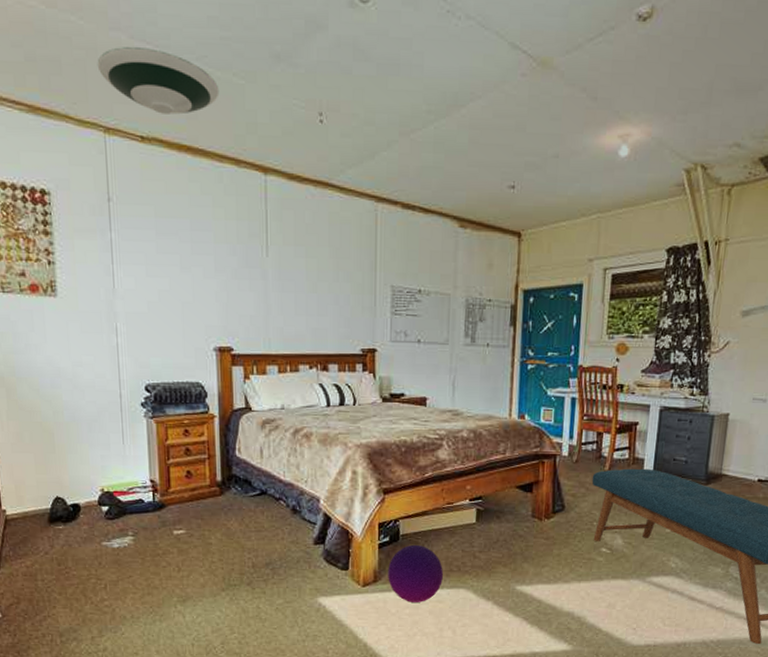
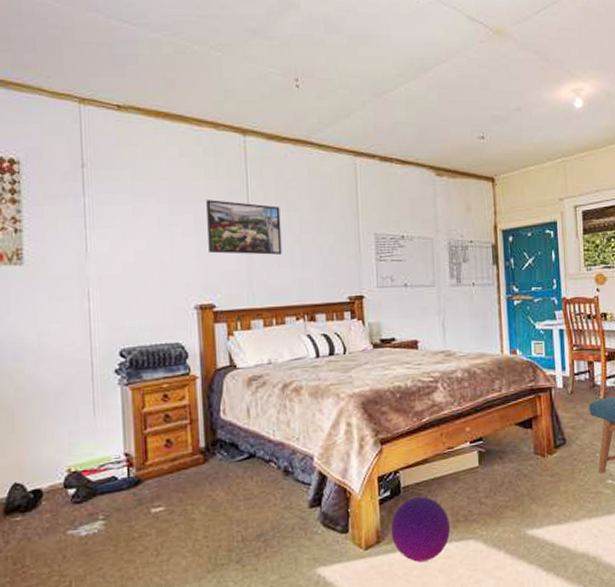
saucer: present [97,46,220,115] -> none [73,25,197,84]
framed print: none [227,241,299,302] -> present [206,200,282,255]

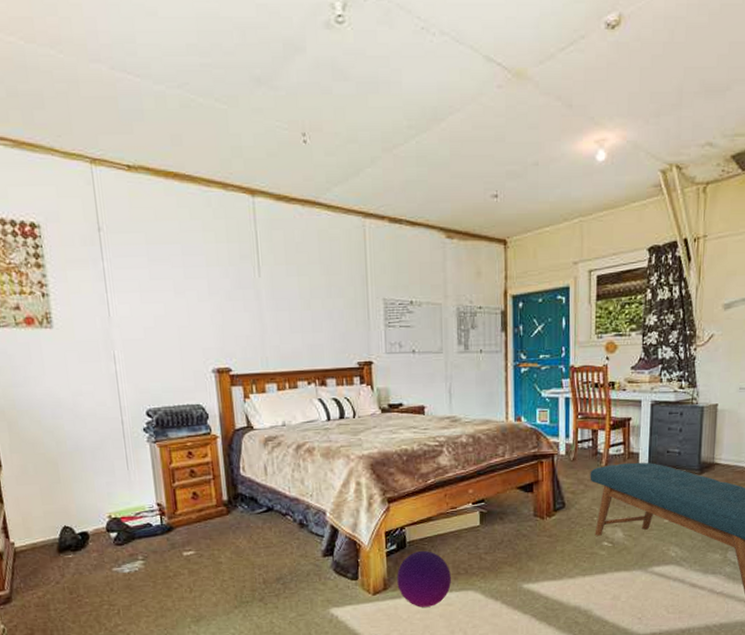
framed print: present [206,200,282,255] -> none [219,264,293,320]

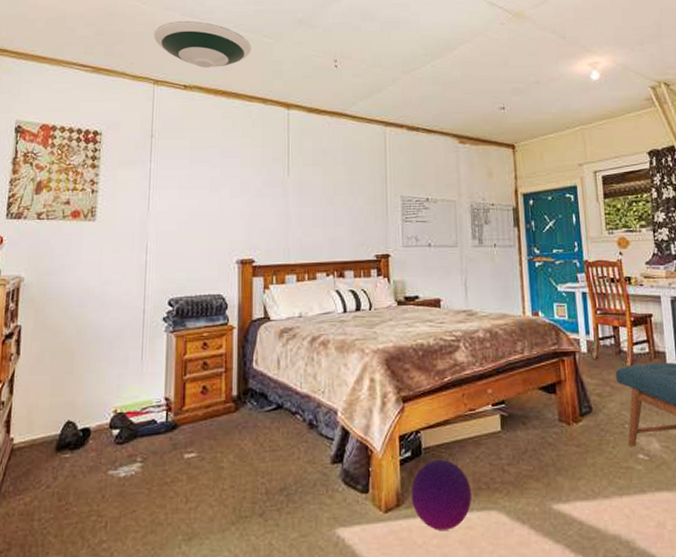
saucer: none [79,77,203,142] -> present [153,20,252,68]

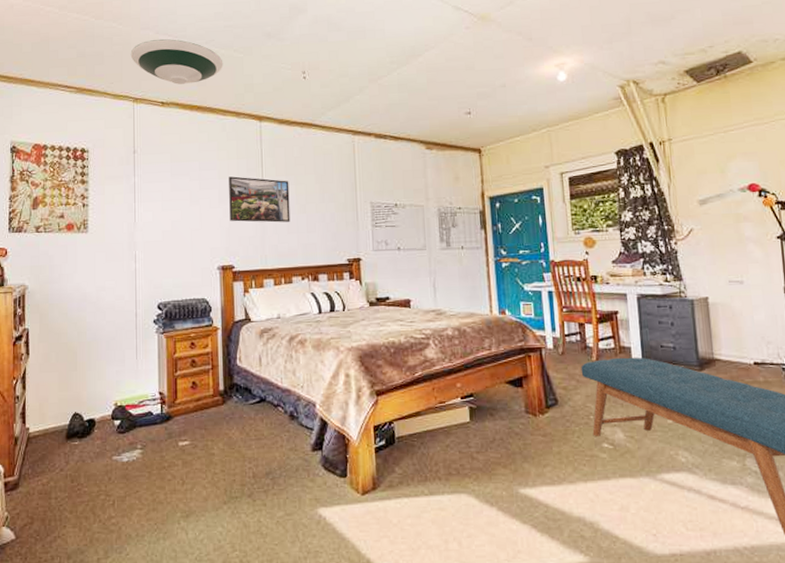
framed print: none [252,165,316,215] -> present [229,176,290,223]
ball: present [411,459,471,530] -> none [386,447,443,511]

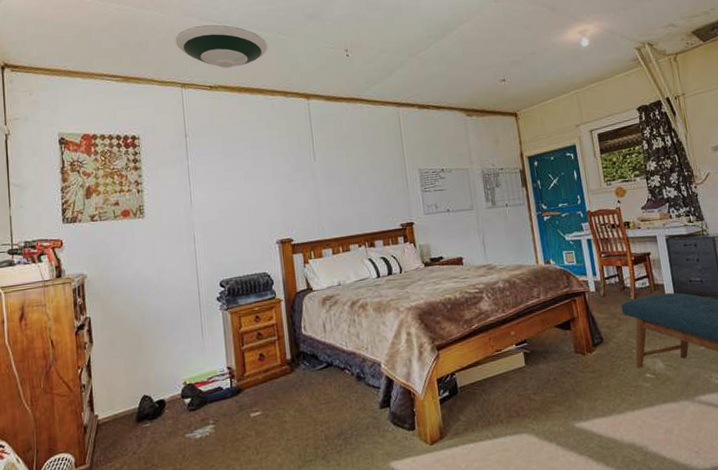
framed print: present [229,176,290,223] -> none [281,153,344,197]

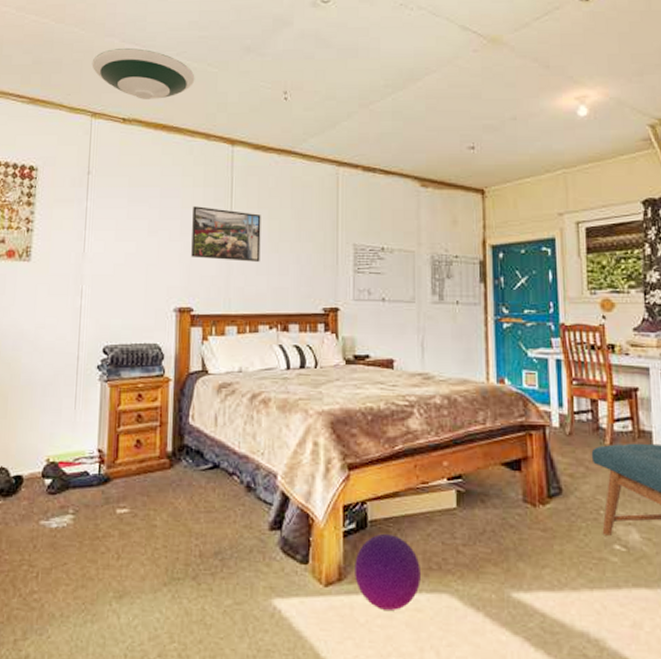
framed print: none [281,153,344,197] -> present [191,206,261,262]
ball: none [451,395,505,455] -> present [355,533,420,610]

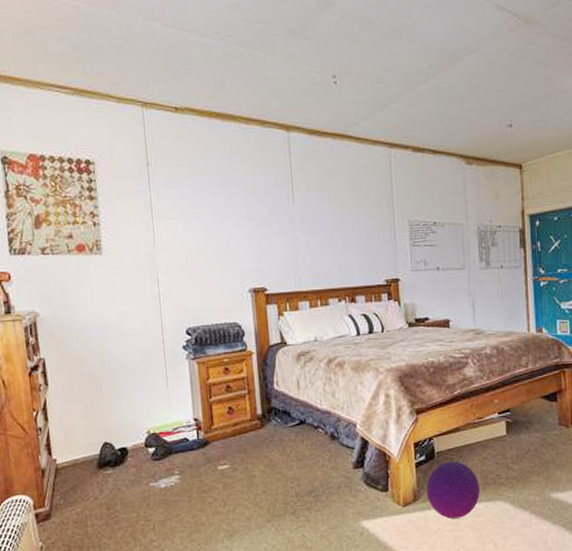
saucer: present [92,47,195,99] -> none [134,32,244,87]
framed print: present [191,206,261,262] -> none [256,192,325,242]

